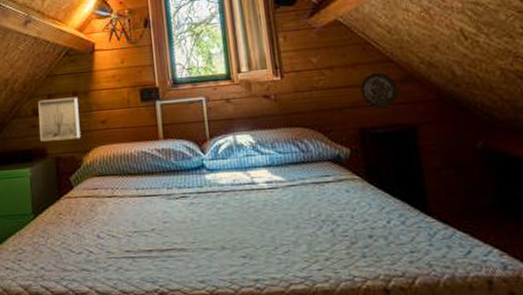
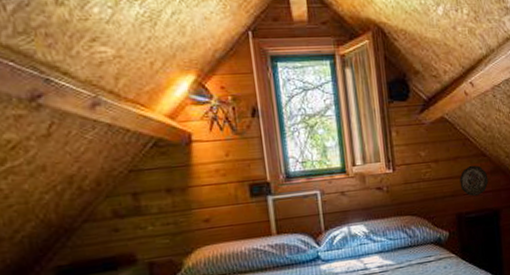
wall art: present [38,97,81,142] -> none [119,194,179,247]

